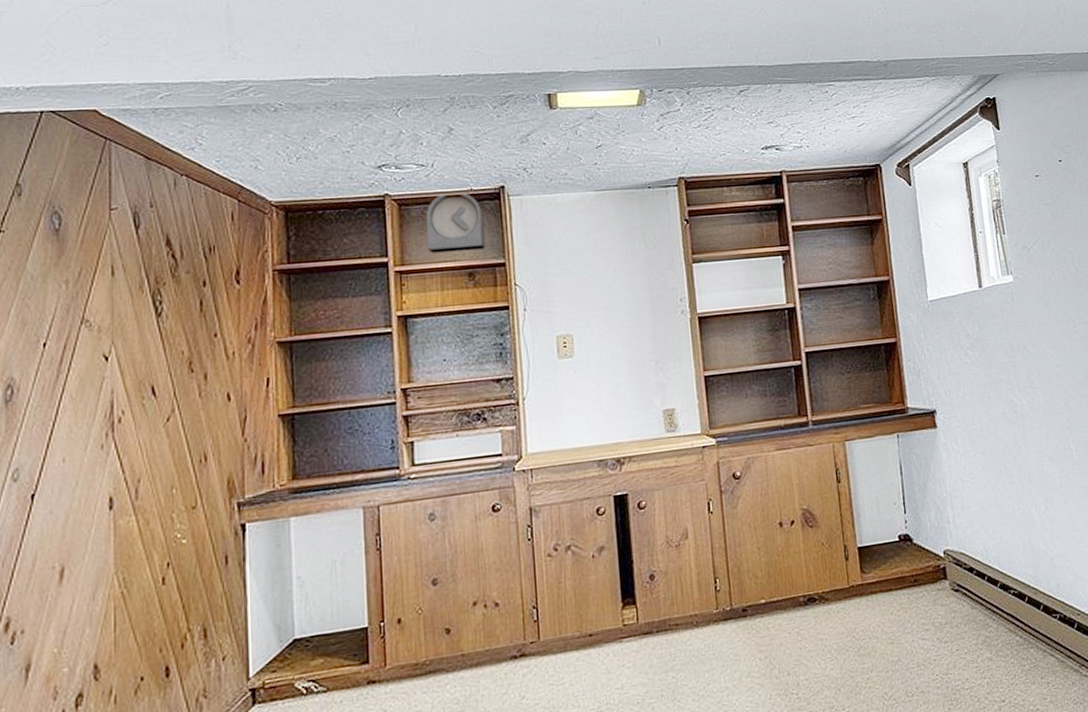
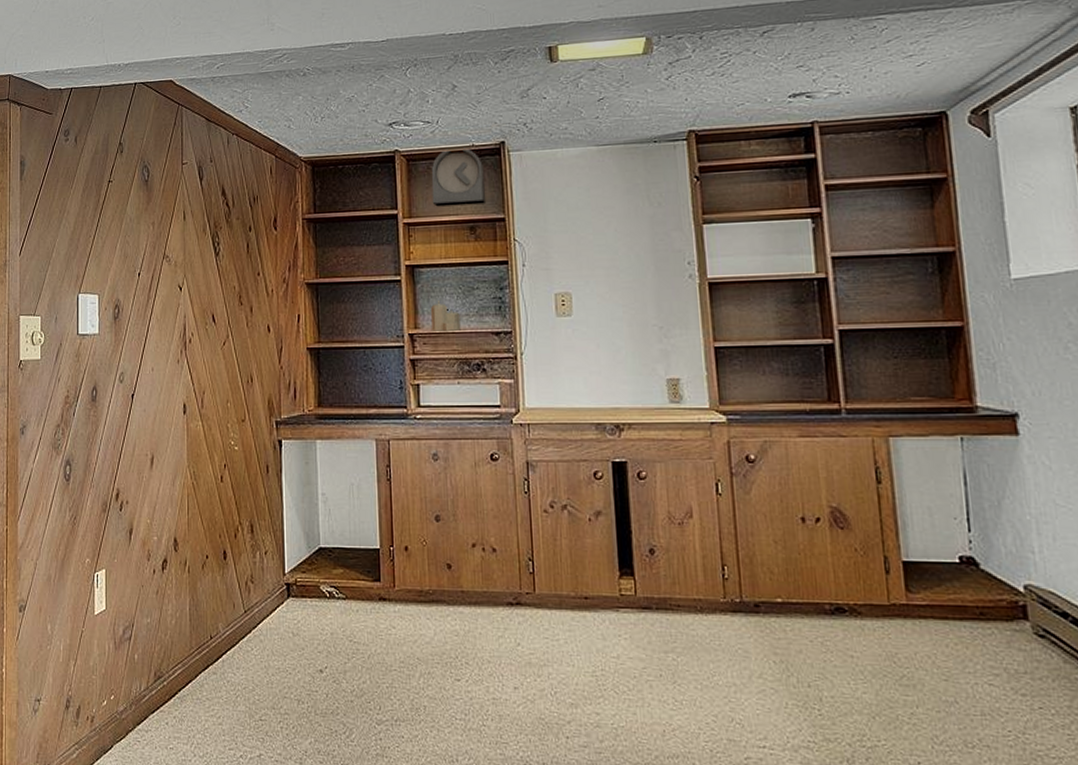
candle: none [426,351,459,384] -> present [431,301,461,331]

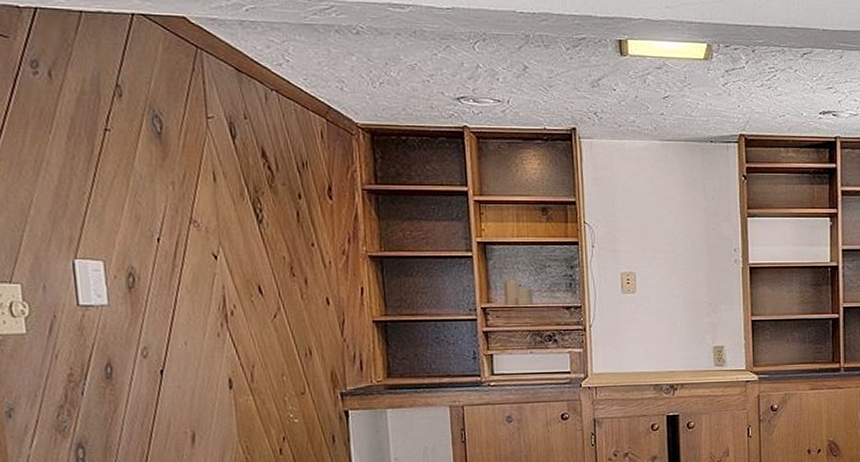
clock: present [431,147,487,207] -> none [502,129,558,187]

